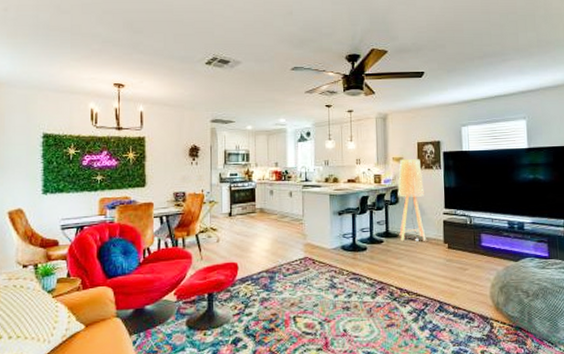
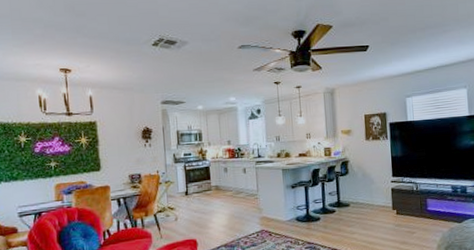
floor lamp: present [397,159,426,241] -> none [347,131,376,209]

